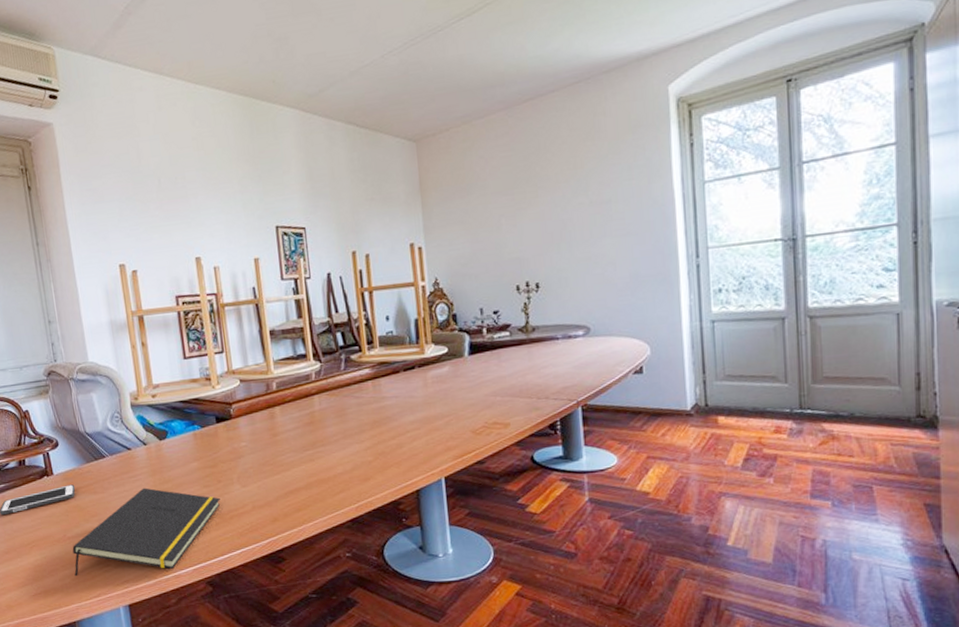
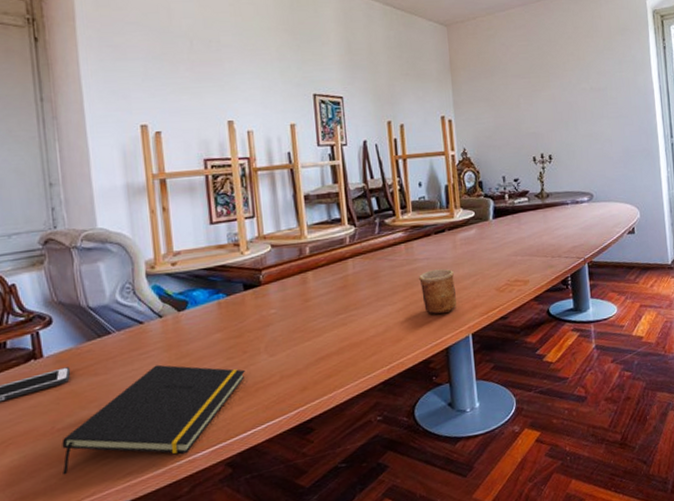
cup: none [387,408,429,455] -> present [419,268,457,314]

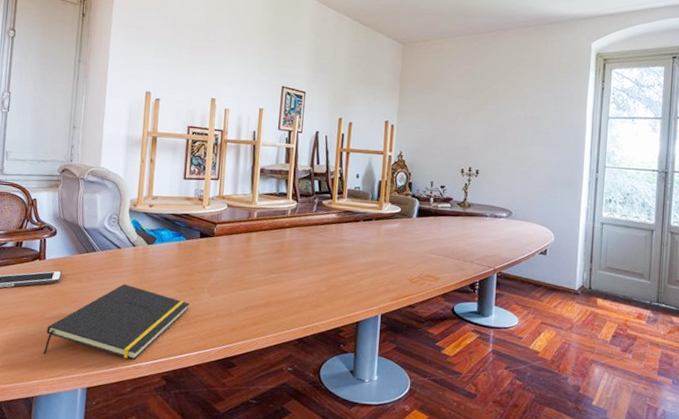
cup: present [419,268,457,314] -> none [343,251,374,292]

